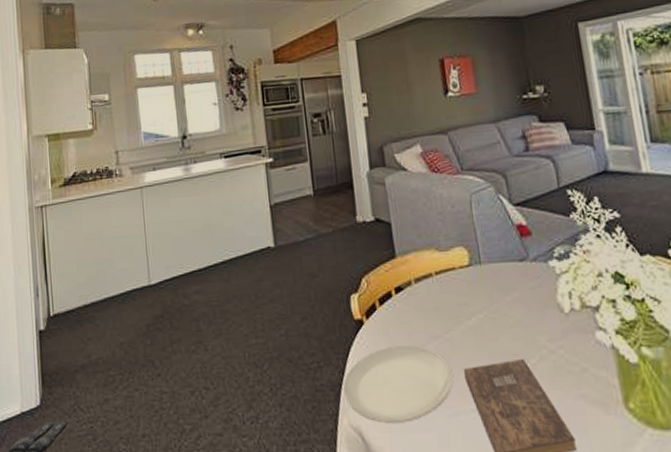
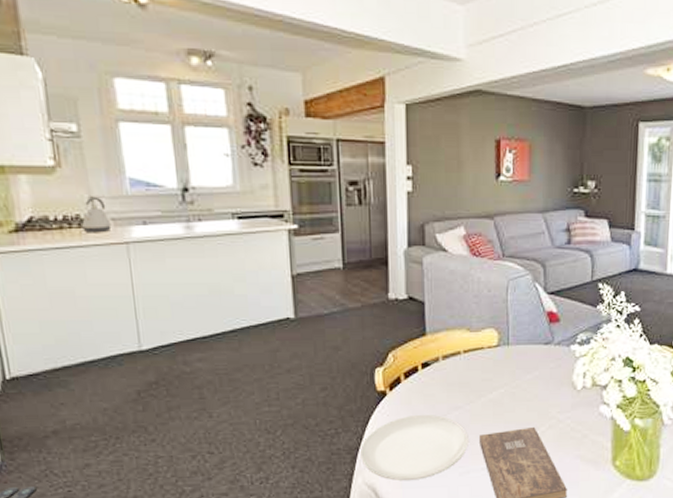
kettle: none [109,150,130,182] -> present [82,196,112,233]

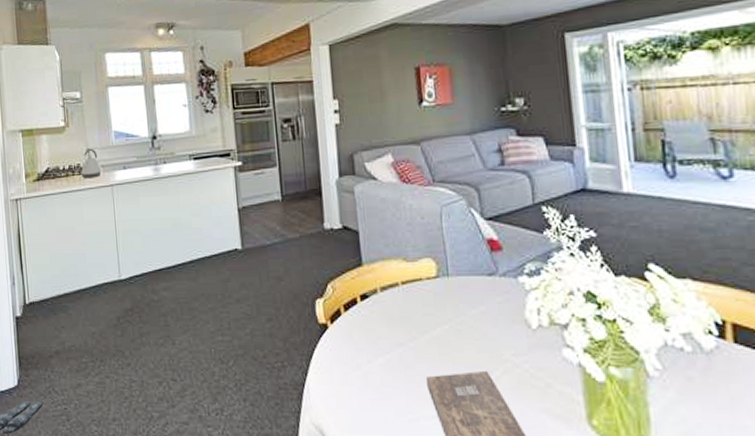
plate: present [360,414,468,481] -> none [306,350,416,425]

